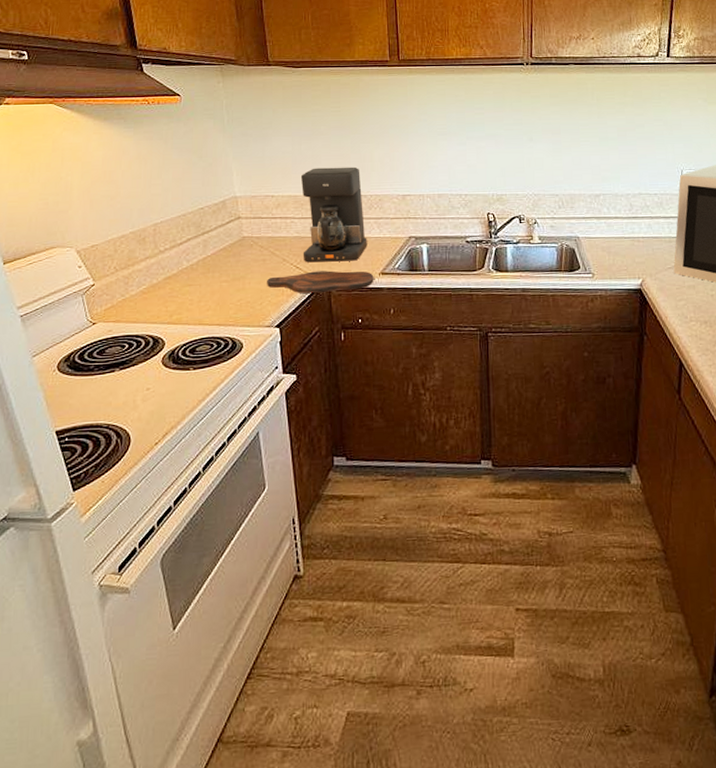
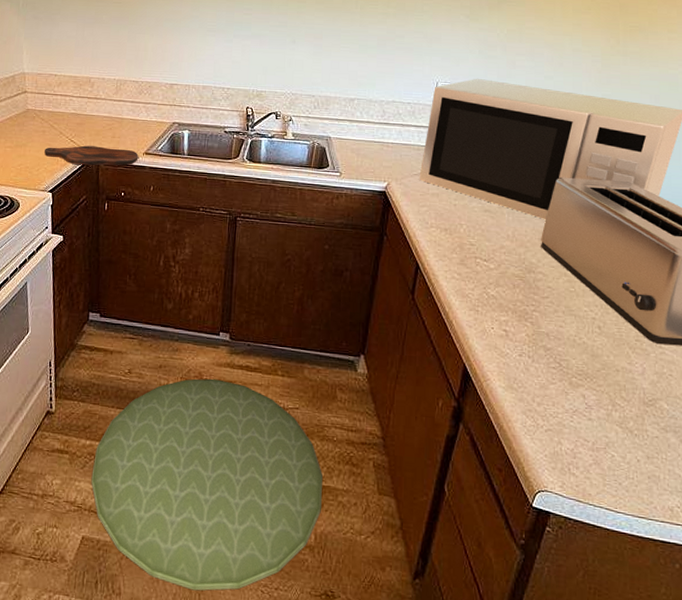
coffee maker: present [300,166,367,263] -> none [77,53,136,140]
bath mat: none [352,512,607,752] -> present [91,379,323,591]

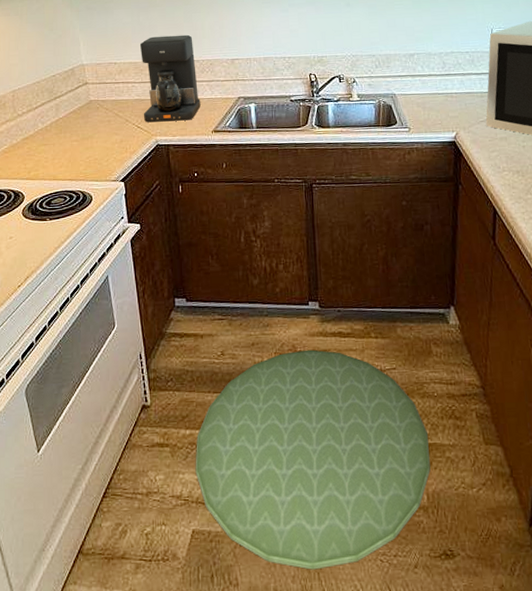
cutting board: present [44,145,139,166] -> none [112,129,208,151]
coffee maker: none [77,53,136,140] -> present [139,34,201,123]

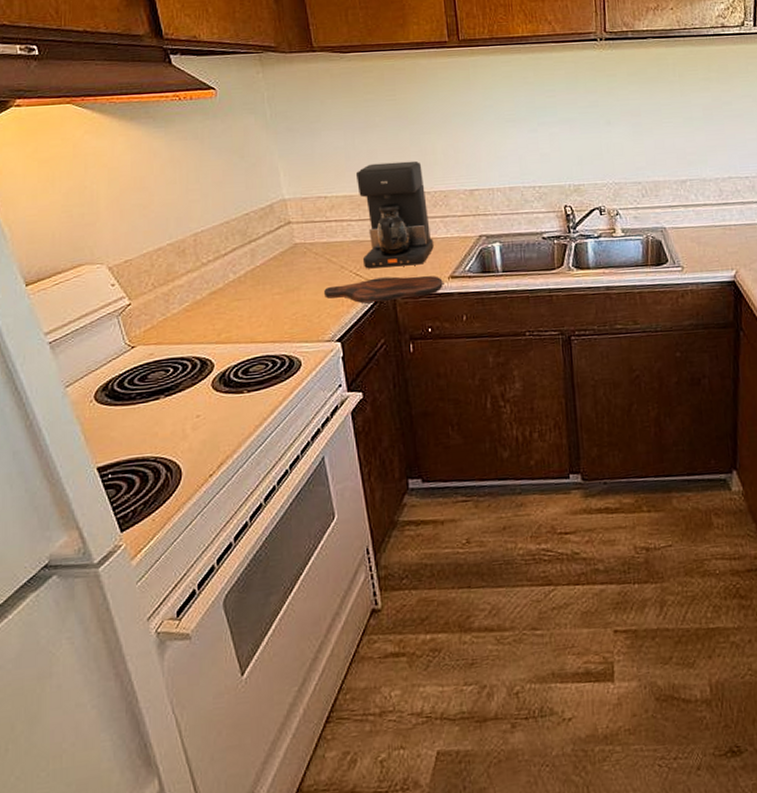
cutting board: none [112,129,208,151] -> present [324,276,443,304]
bath mat: present [195,349,431,570] -> none [438,530,713,784]

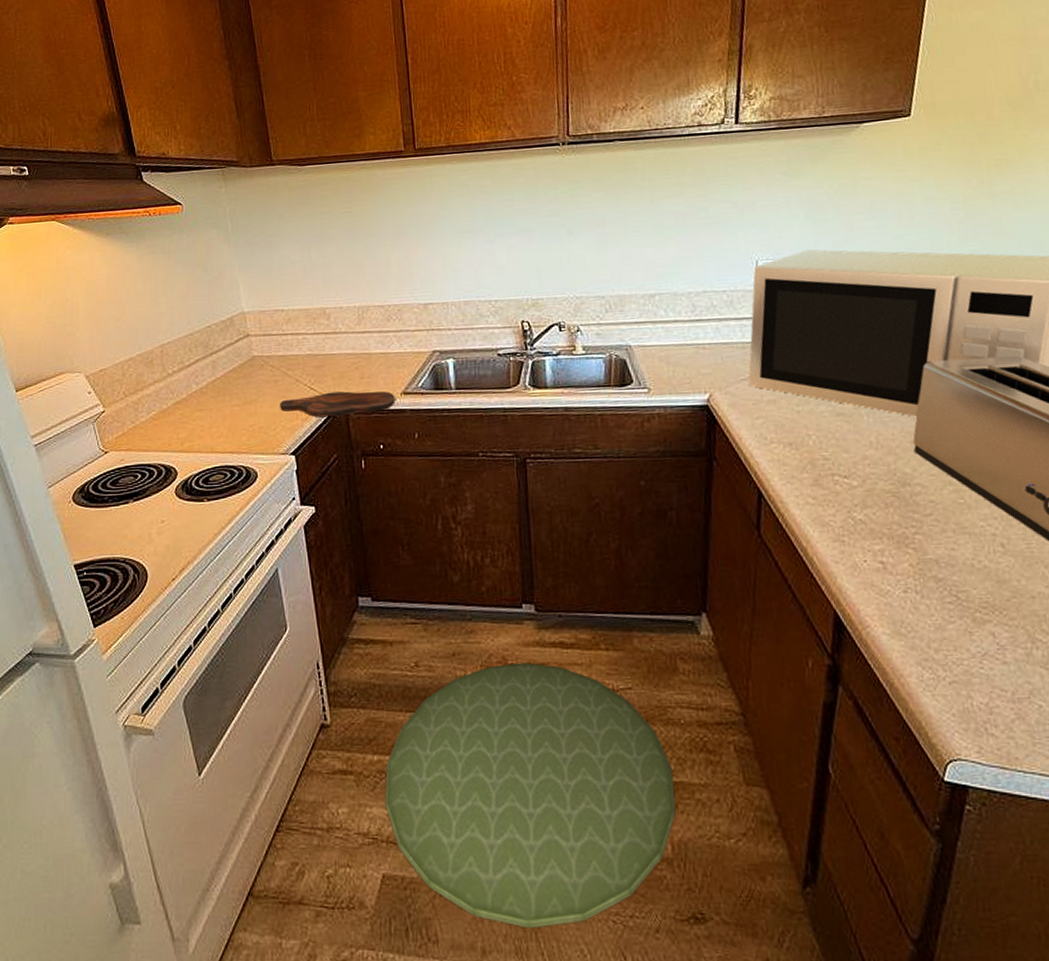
coffee maker: present [355,160,434,269] -> none [311,274,387,383]
bath mat: none [438,530,713,784] -> present [385,662,676,929]

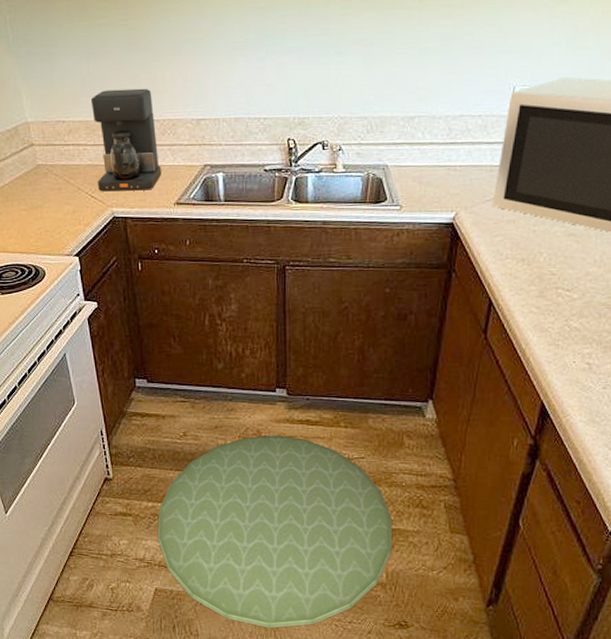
cutting board: present [280,391,396,418] -> none [64,200,169,224]
coffee maker: none [311,274,387,383] -> present [90,88,162,192]

